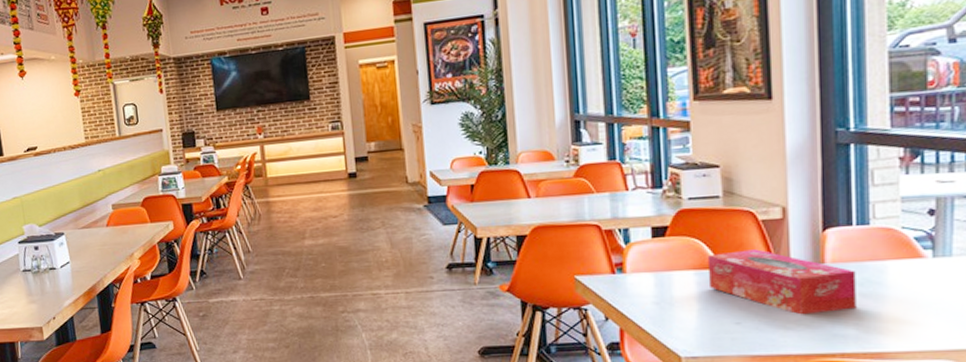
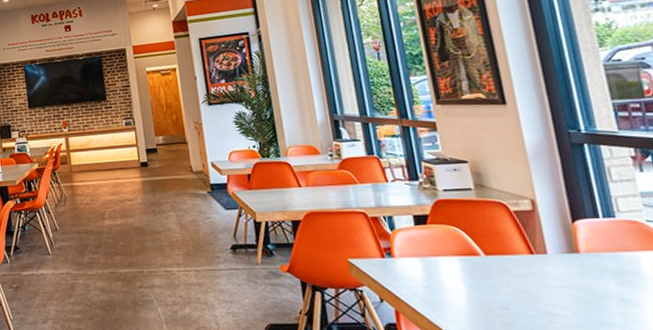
tissue box: present [707,249,856,315] -> none [468,238,618,302]

